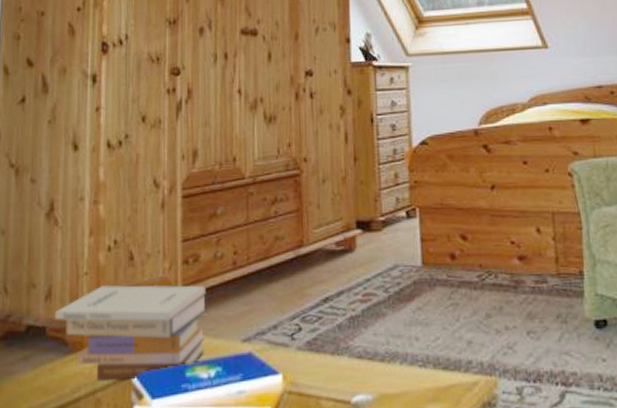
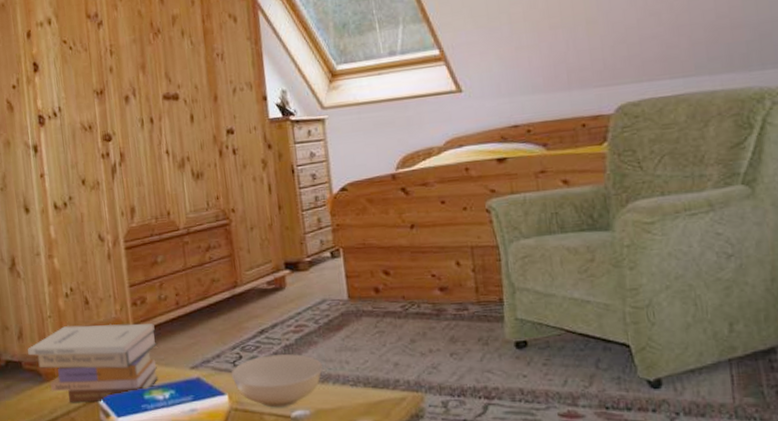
bowl: none [287,327,390,391] -> present [231,354,323,408]

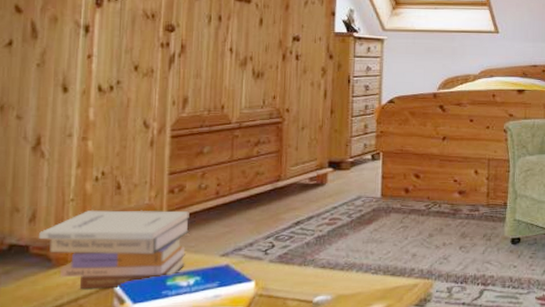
bowl: present [231,354,323,408] -> none [261,244,349,294]

